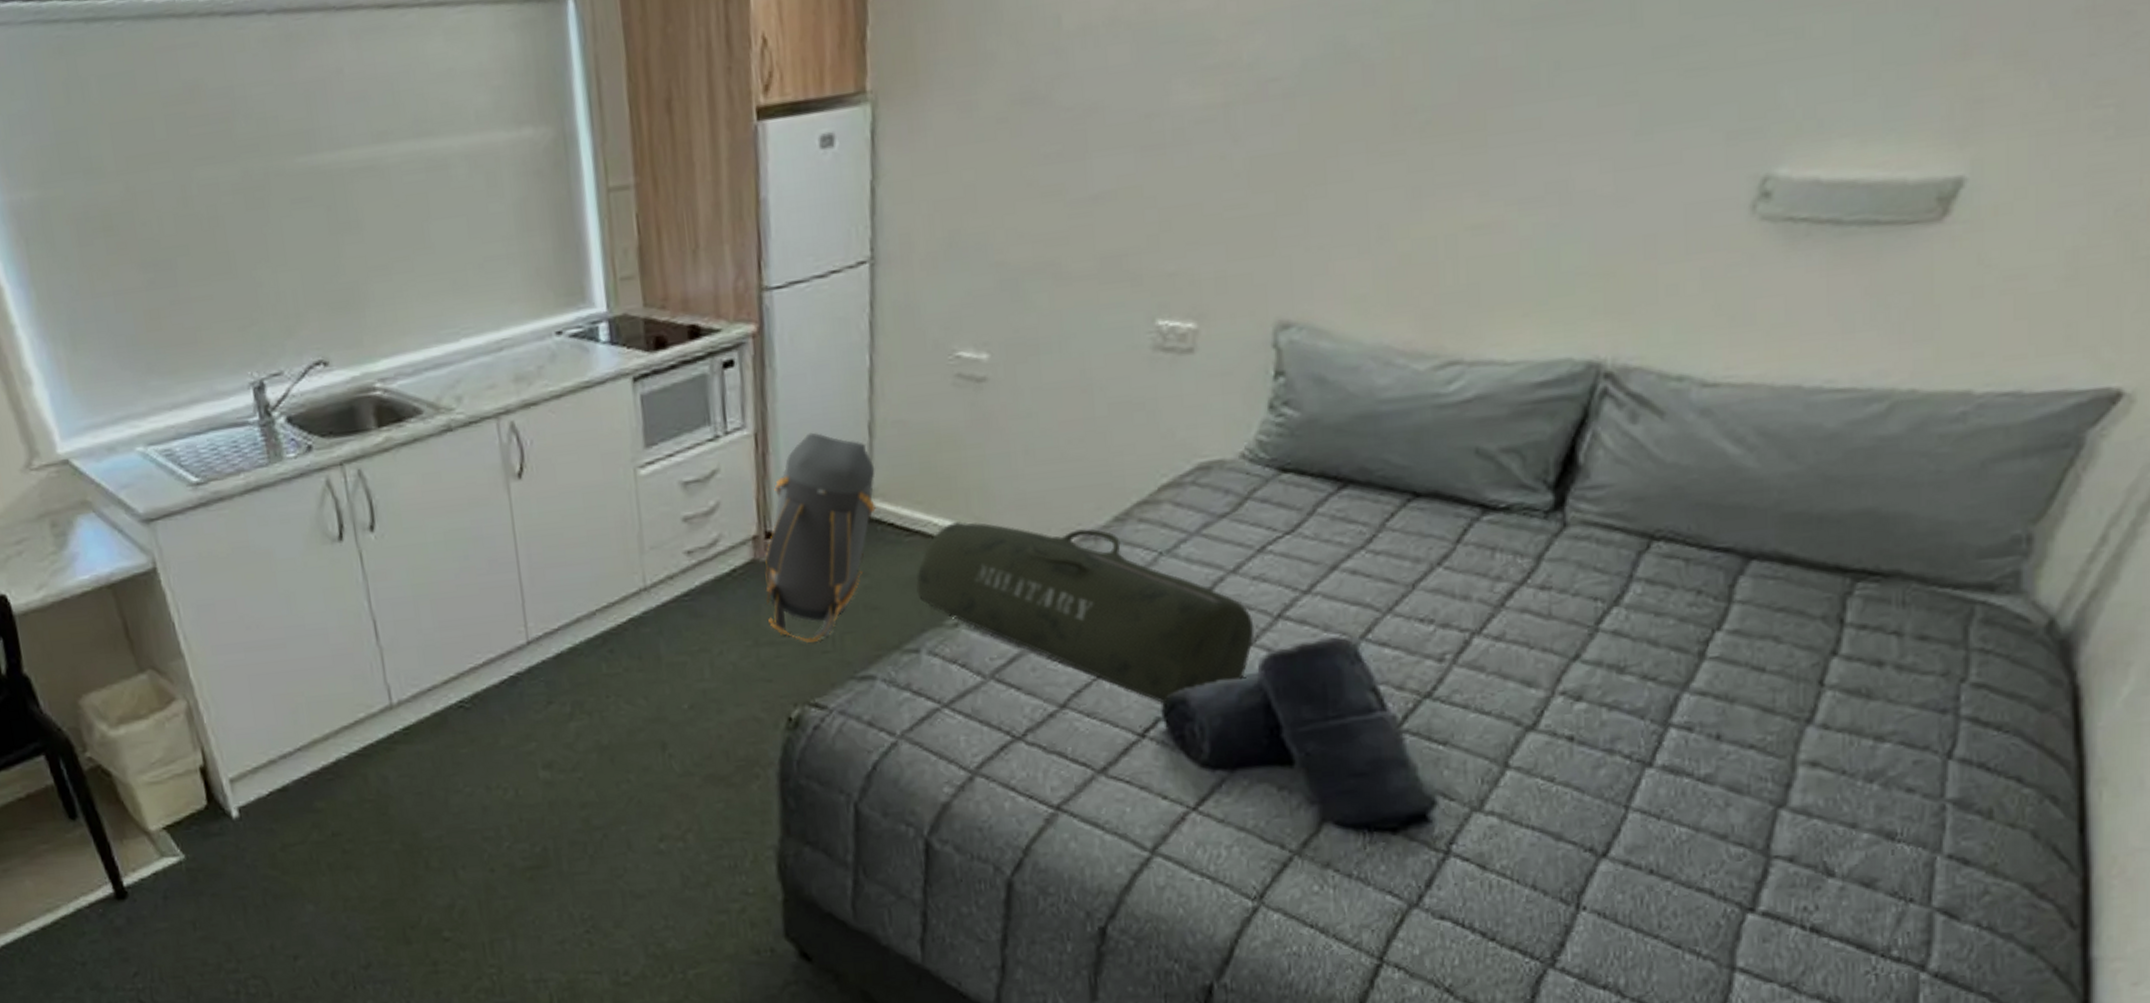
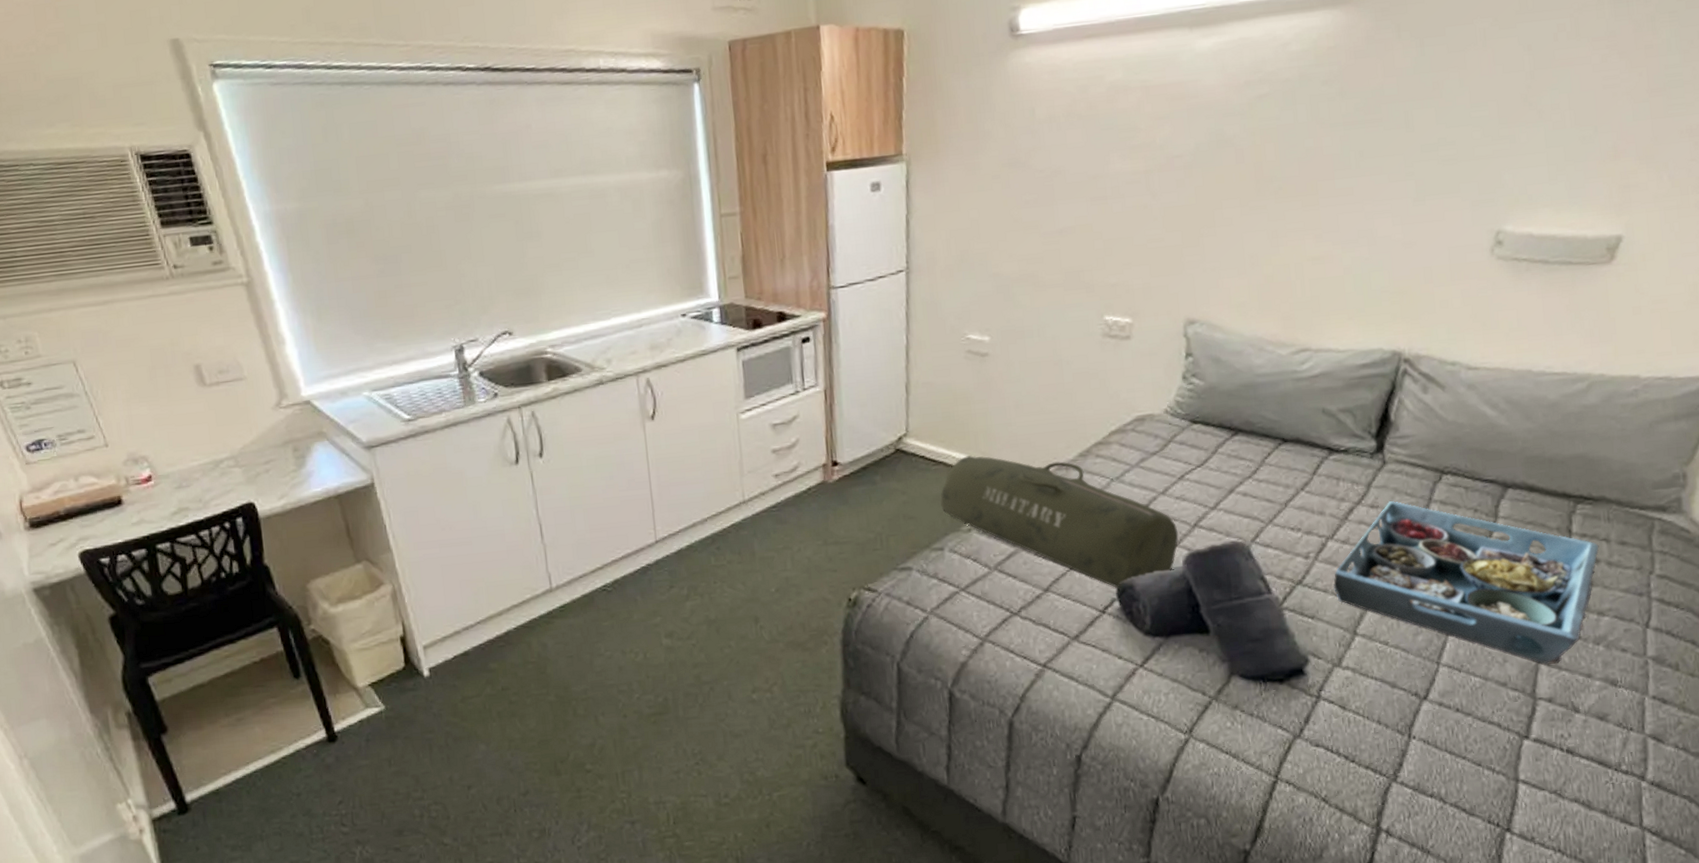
backpack: present [765,432,876,643] -> none [832,390,911,543]
serving tray: none [1477,579,1885,810] -> present [1333,500,1599,665]

